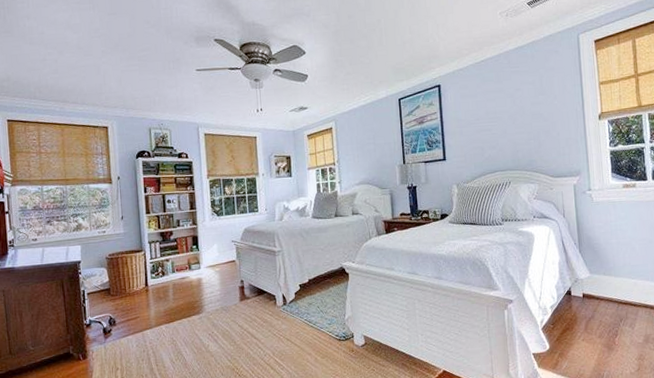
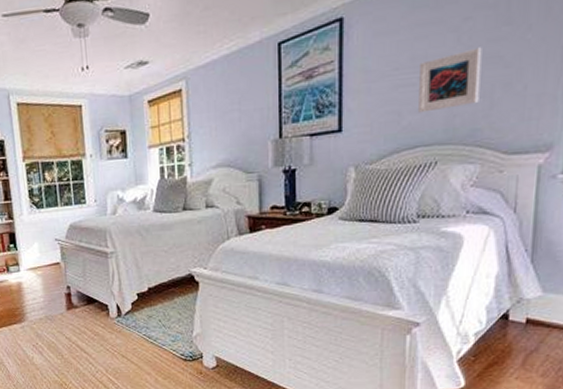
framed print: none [492,108,532,149] -> present [418,47,482,113]

